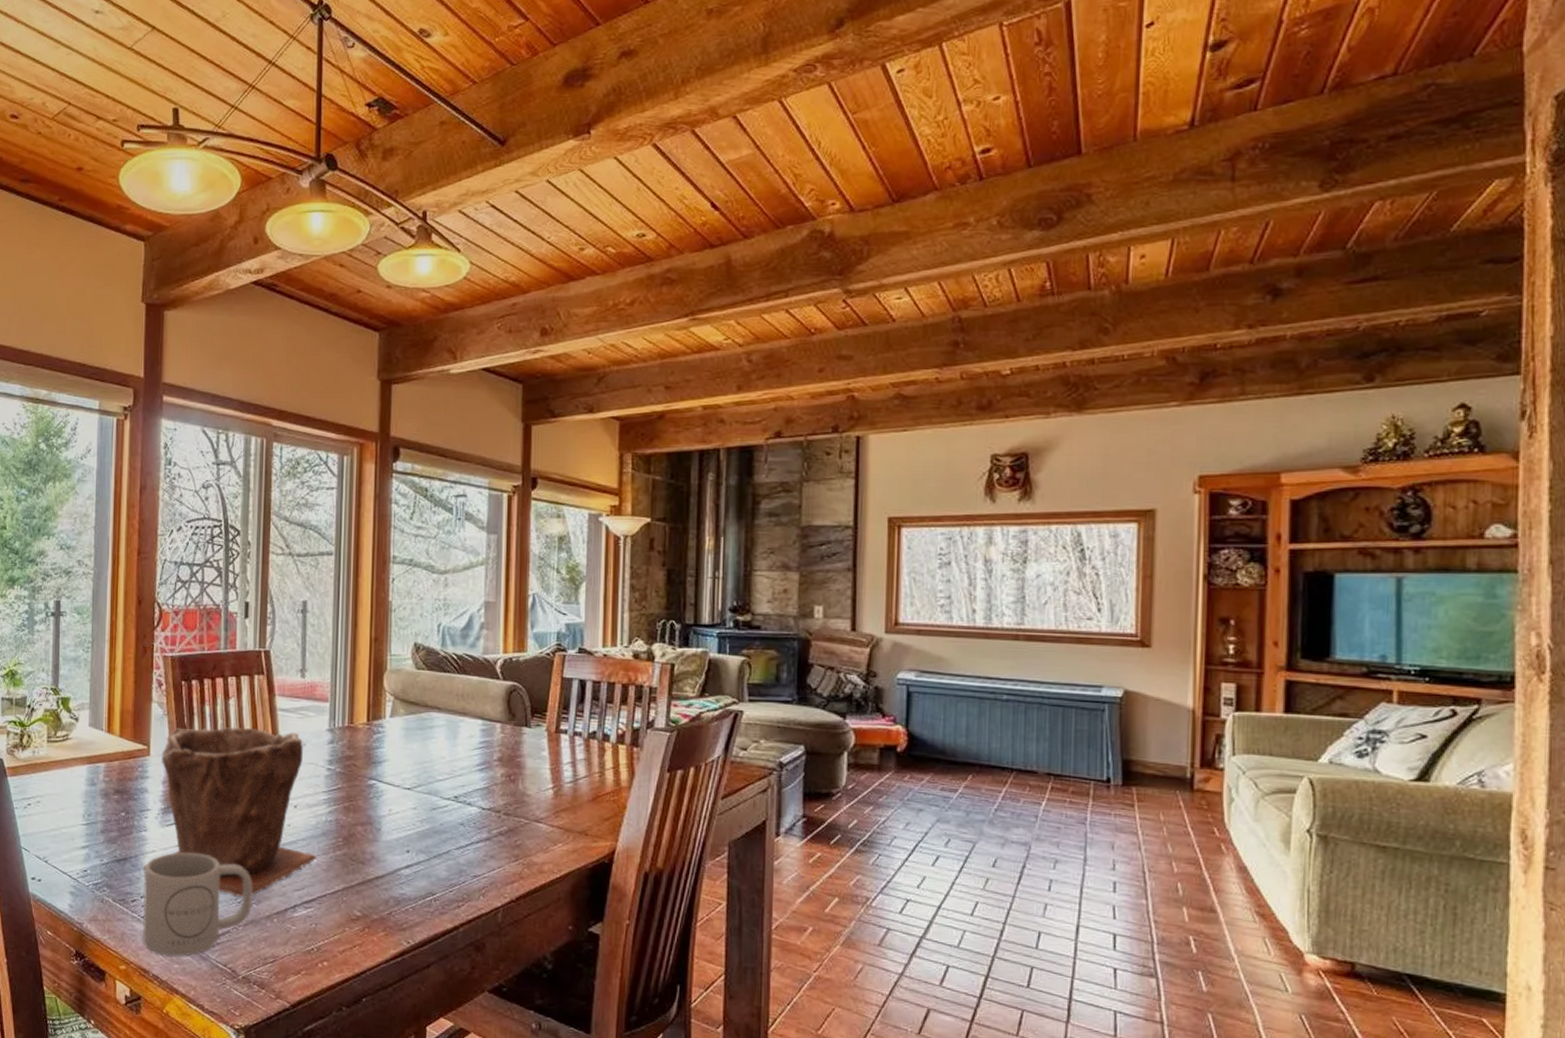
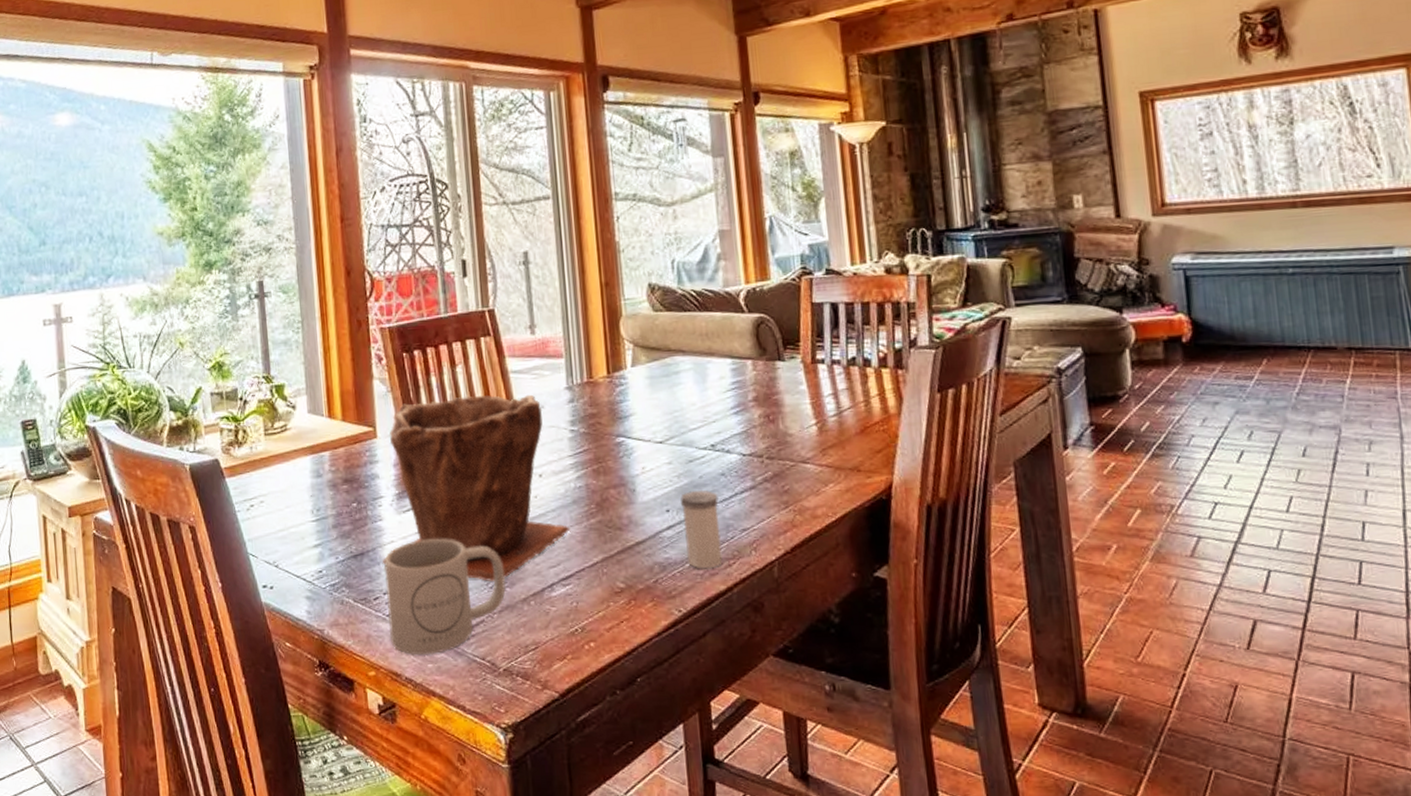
salt shaker: none [420,835,455,908] -> present [681,489,723,569]

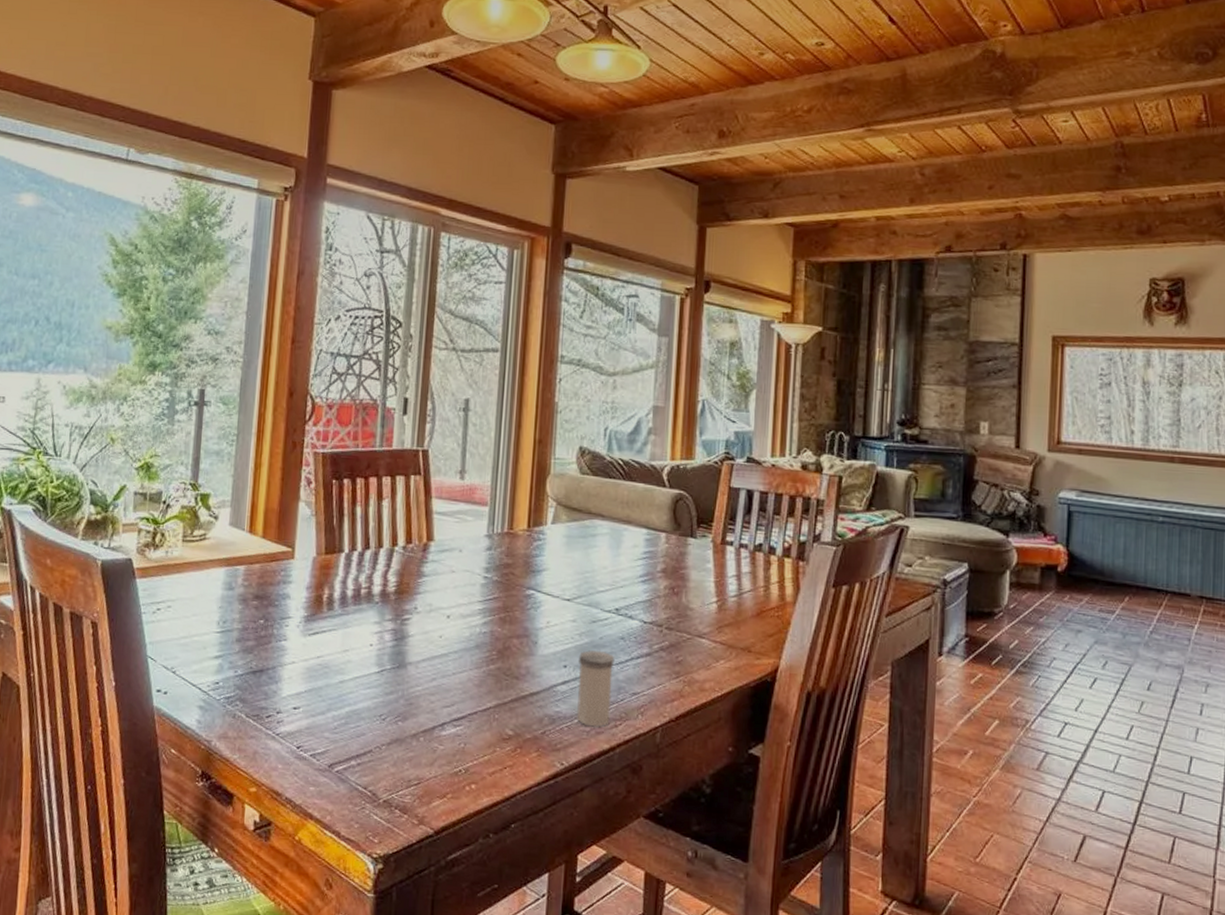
plant pot: present [382,394,571,581] -> none [280,529,470,713]
mug: present [384,538,506,656] -> none [276,664,399,778]

